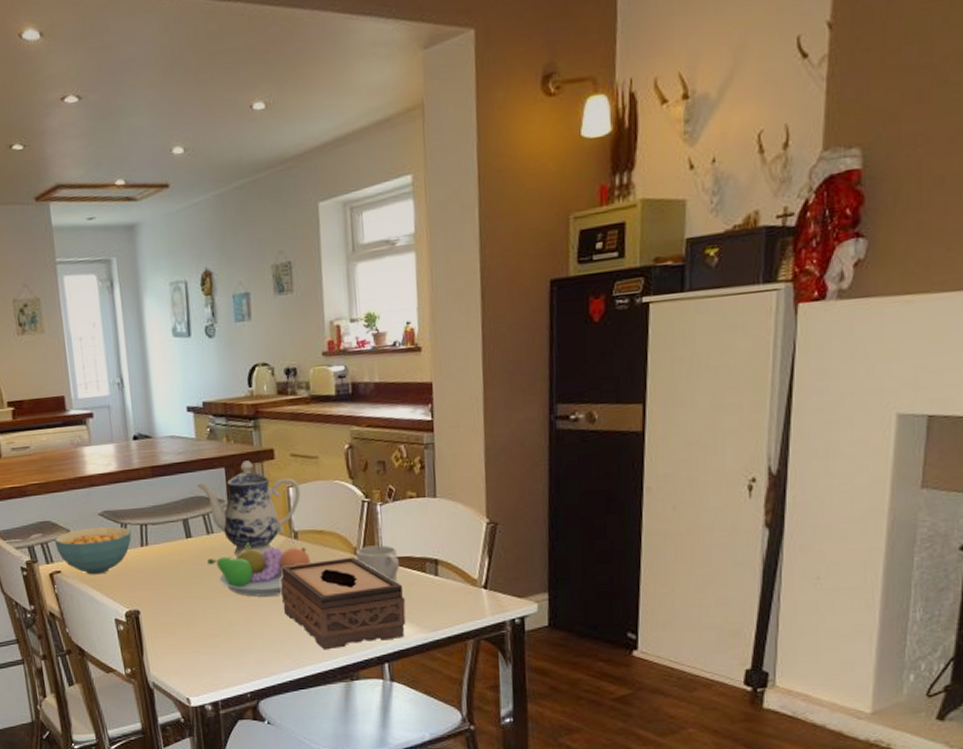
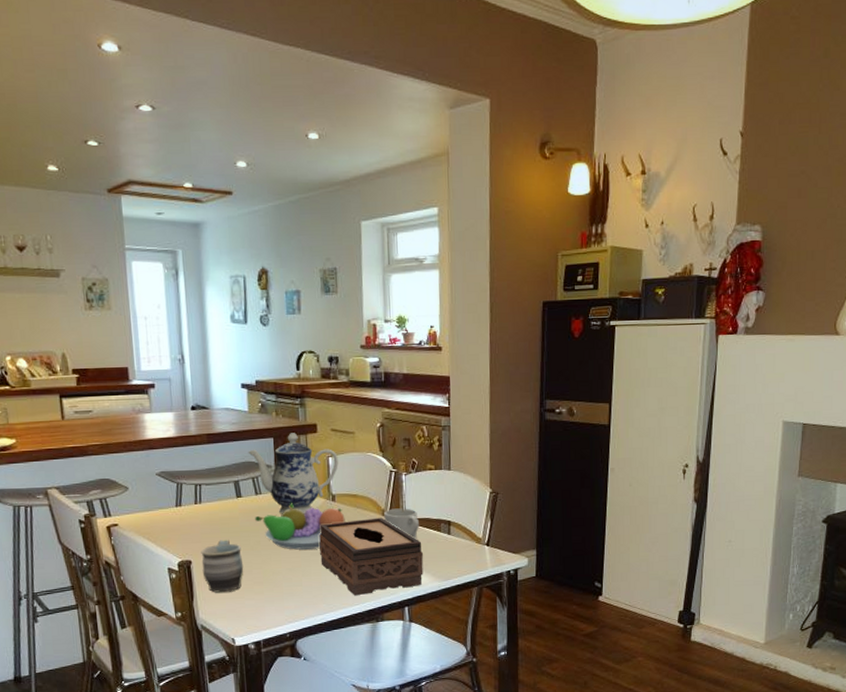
cereal bowl: present [54,526,132,575] -> none [112,485,187,529]
mug: none [149,586,197,647] -> present [201,539,244,593]

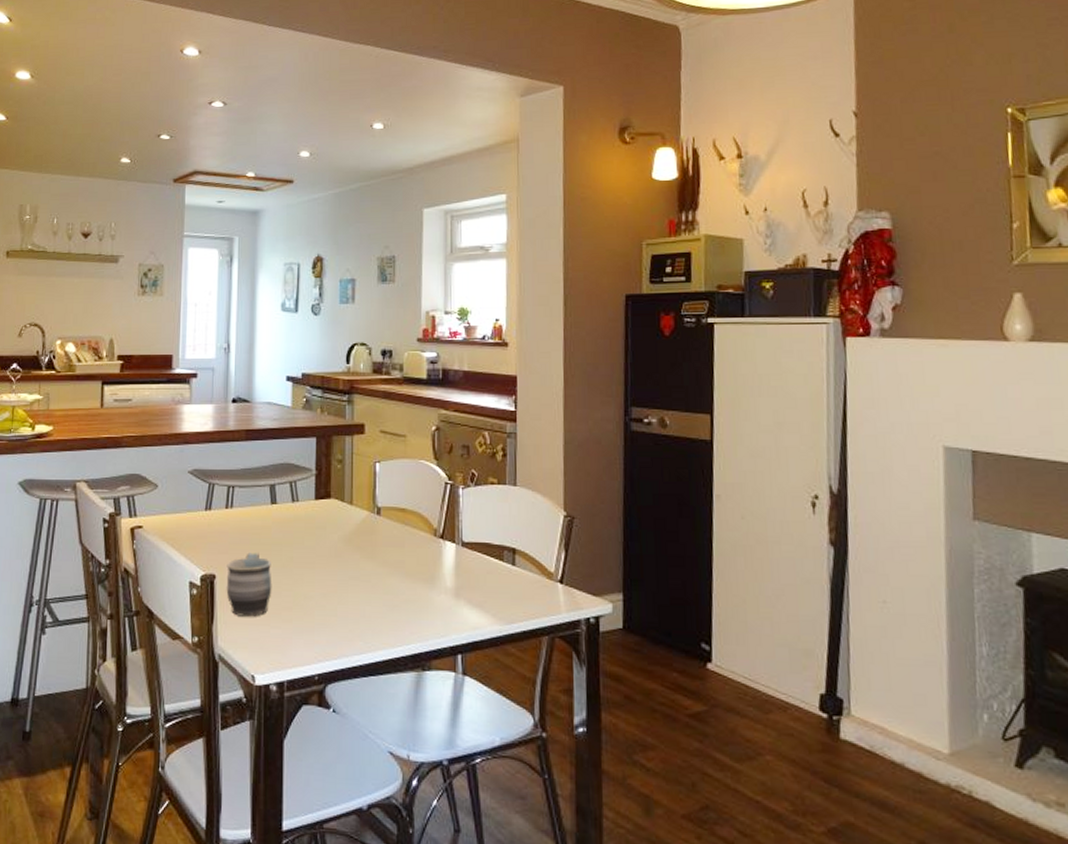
teapot: present [248,433,338,514] -> none [288,433,386,527]
fruit bowl: present [255,503,345,550] -> none [289,514,391,572]
tissue box: present [319,517,424,596] -> none [360,538,481,635]
mug: present [384,508,420,540] -> none [436,528,479,569]

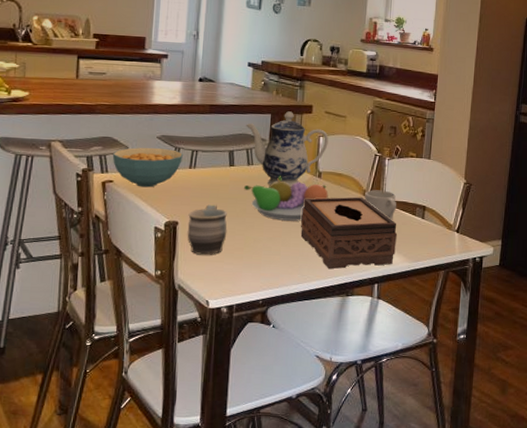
cereal bowl: none [141,484,219,533] -> present [112,147,184,188]
teapot: none [288,433,386,527] -> present [246,111,329,187]
fruit bowl: none [289,514,391,572] -> present [244,176,328,221]
tissue box: none [360,538,481,635] -> present [300,197,397,269]
mug: none [436,528,479,569] -> present [365,190,397,221]

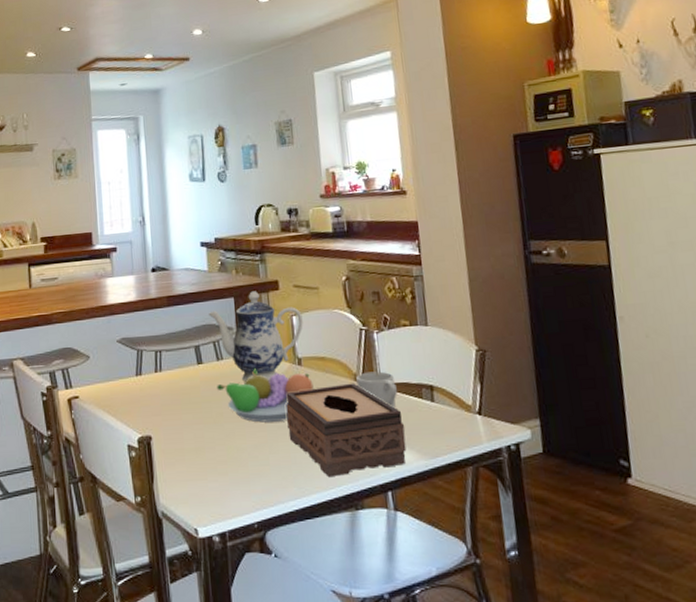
cereal bowl: present [112,147,184,188] -> none [74,352,147,401]
mug: present [187,204,227,255] -> none [161,412,206,474]

